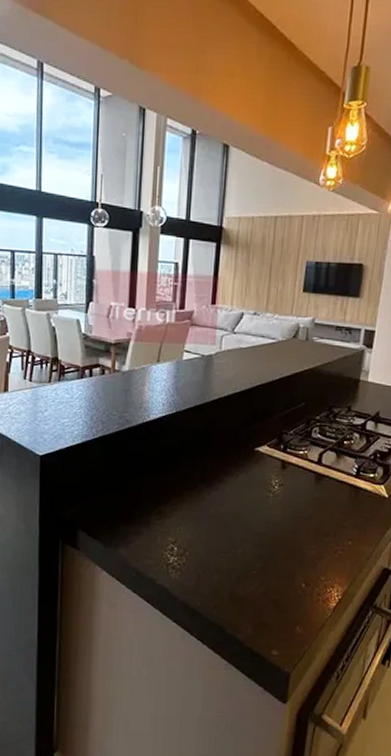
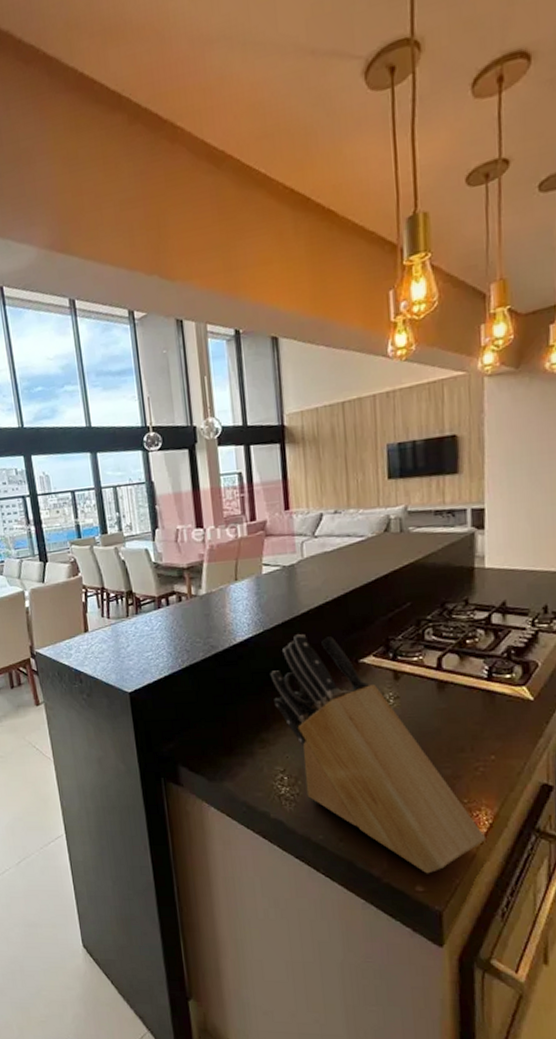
knife block: none [175,419,335,640] -> present [270,634,487,874]

